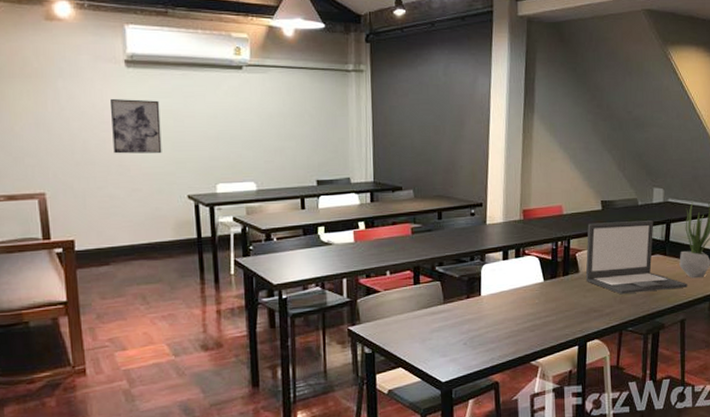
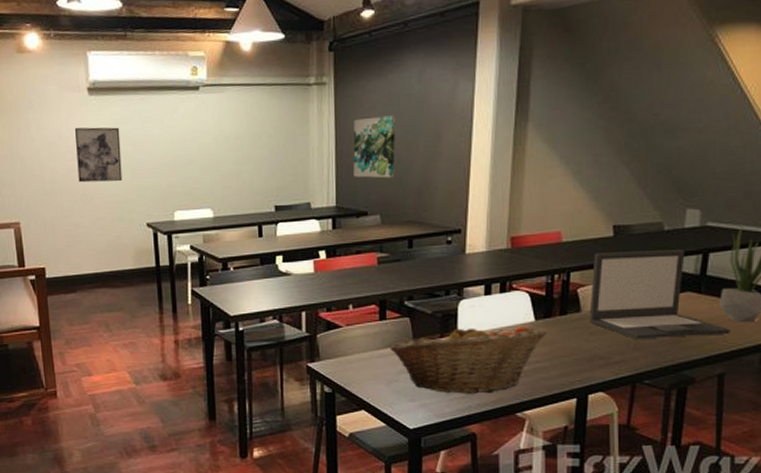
wall art: none [388,102,426,158] -> present [353,115,396,179]
fruit basket: none [424,286,554,348] -> present [390,324,547,394]

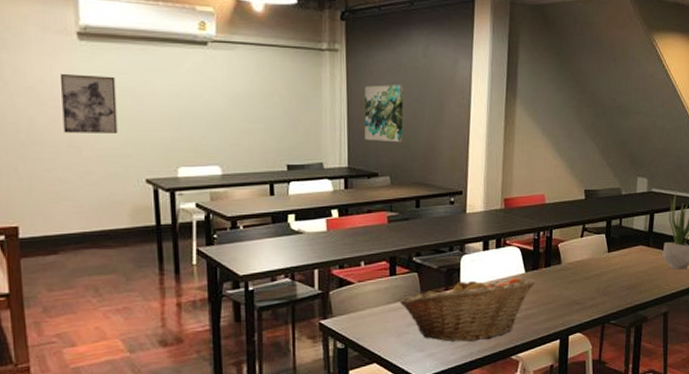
laptop: present [589,249,730,340] -> none [568,211,671,287]

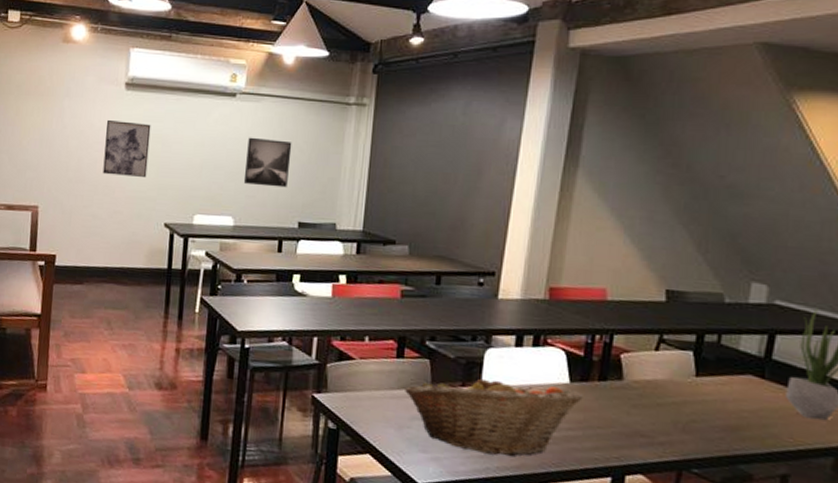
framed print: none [226,85,272,133] -> present [243,137,292,188]
wall art: present [364,85,404,143] -> none [385,144,436,209]

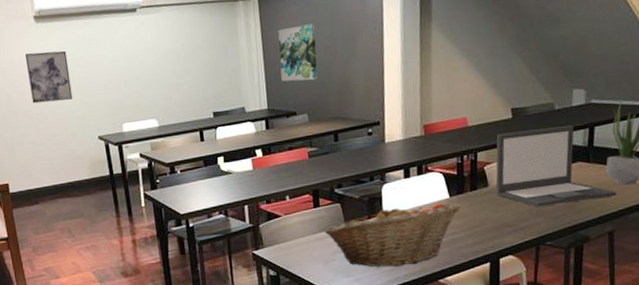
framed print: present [243,137,292,188] -> none [155,43,198,88]
wall art: none [385,144,436,209] -> present [278,23,318,82]
laptop: none [632,317,798,430] -> present [495,125,617,208]

